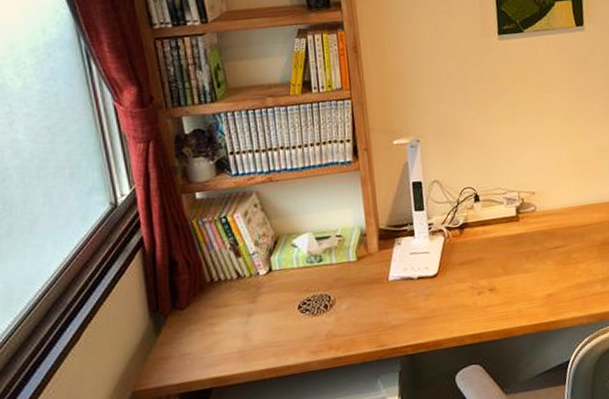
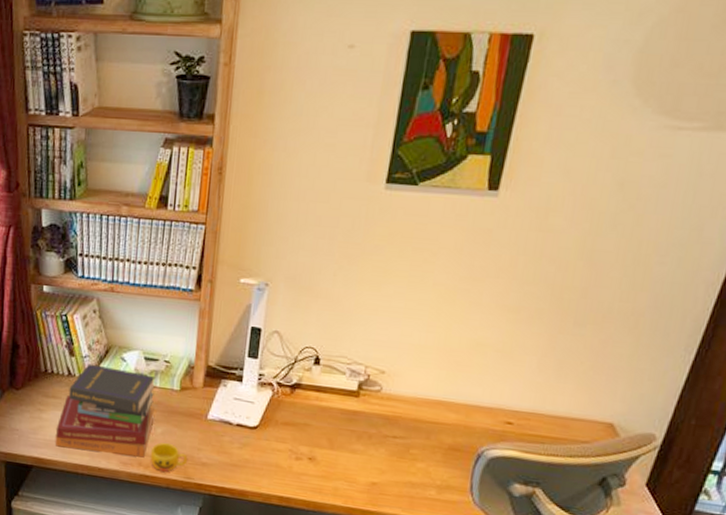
books: none [232,254,337,358] -> present [55,363,156,458]
cup: none [339,316,378,348] -> present [150,442,188,472]

